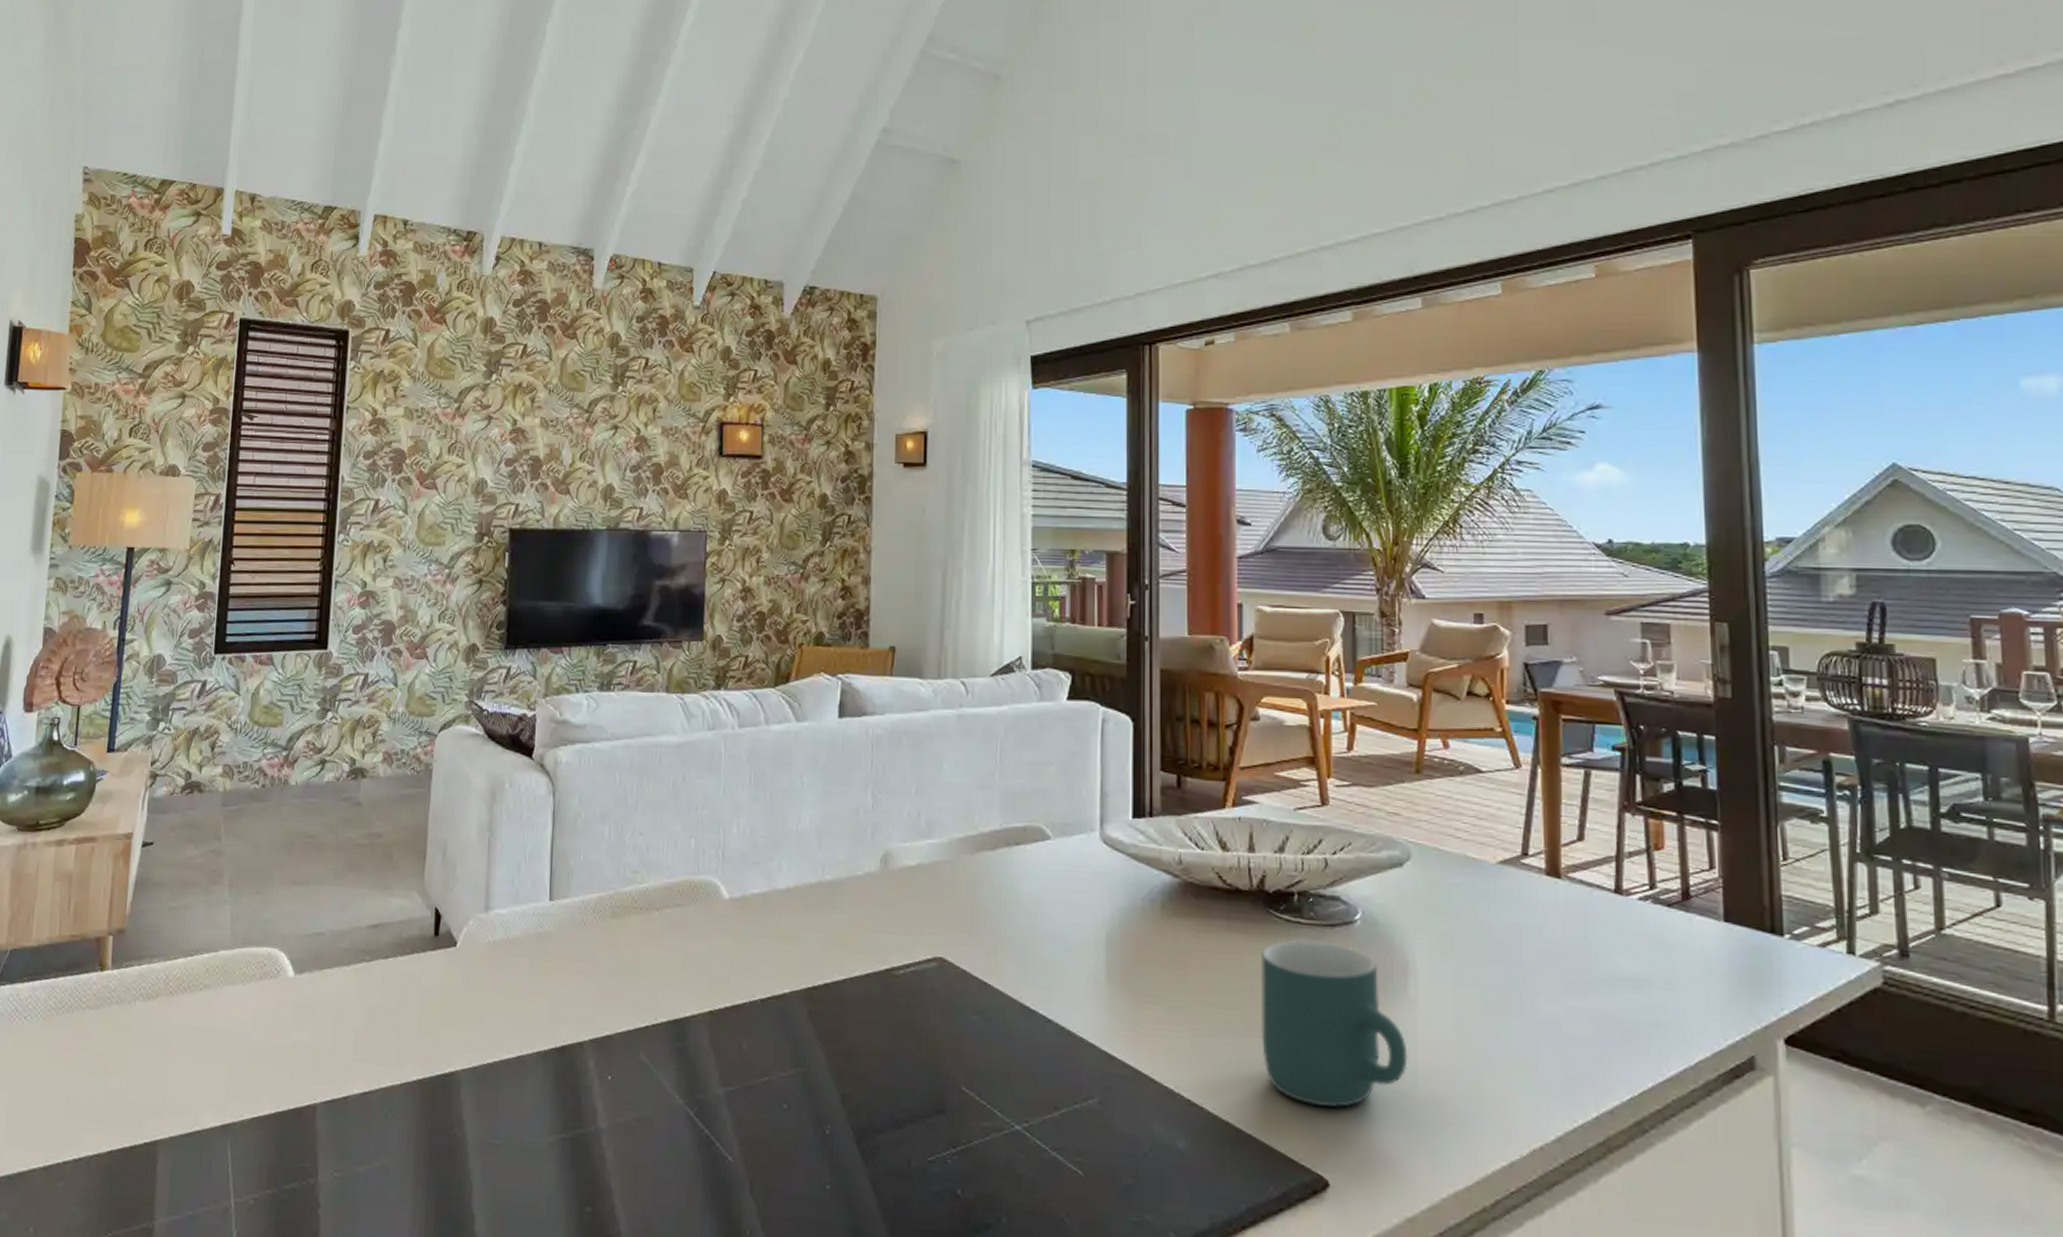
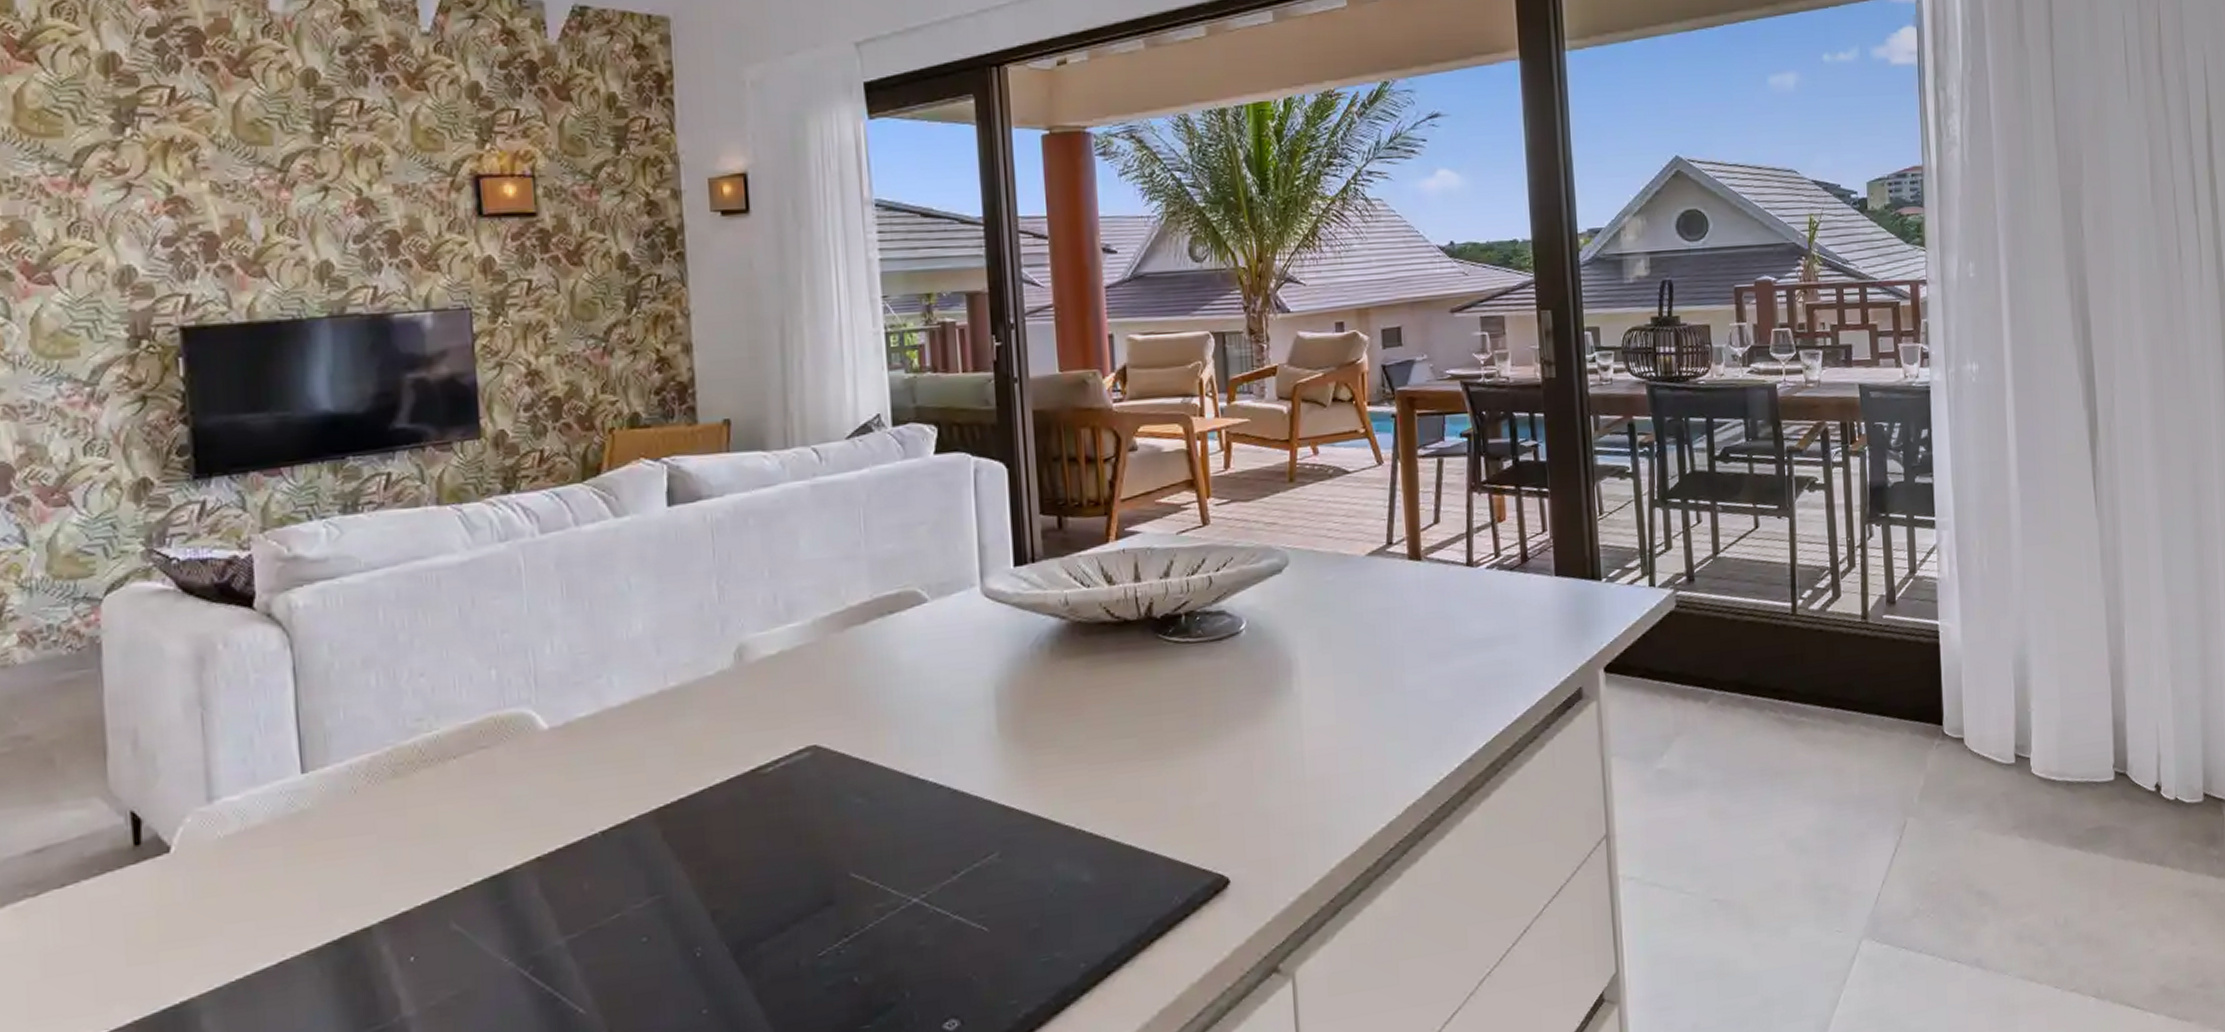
mug: present [1262,939,1408,1108] -> none [1153,655,1295,812]

